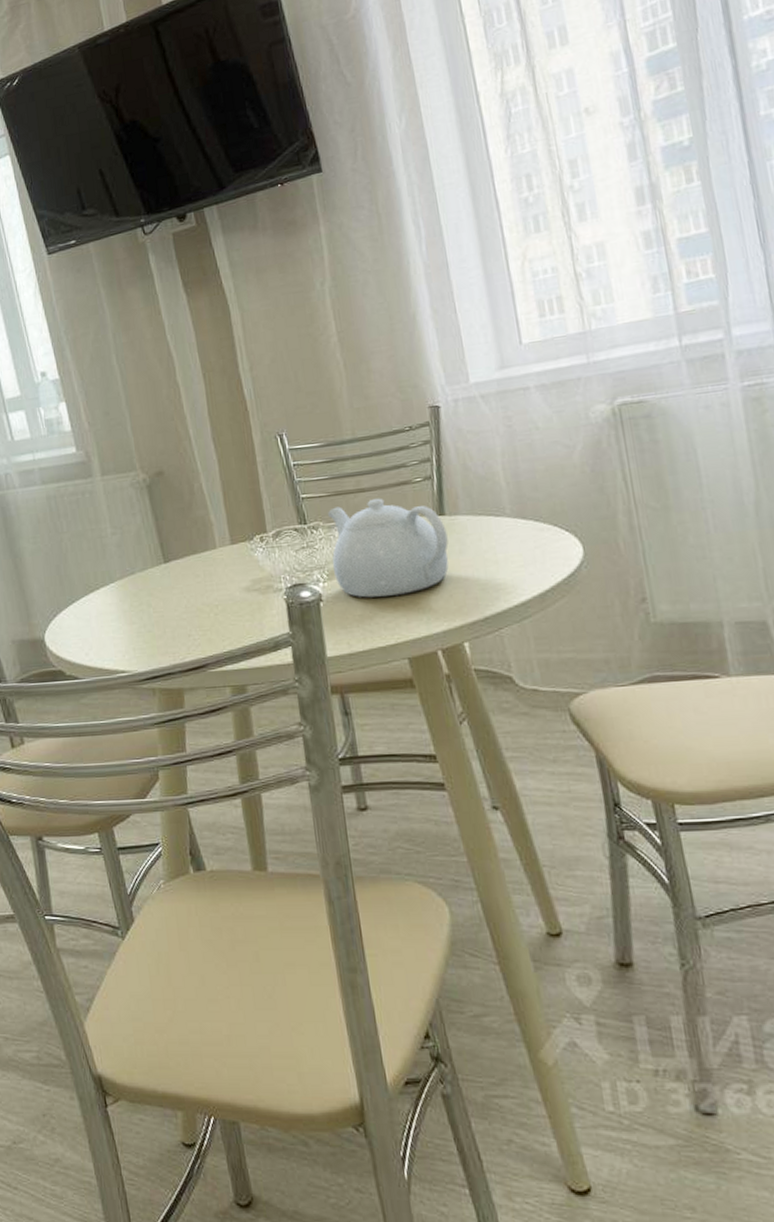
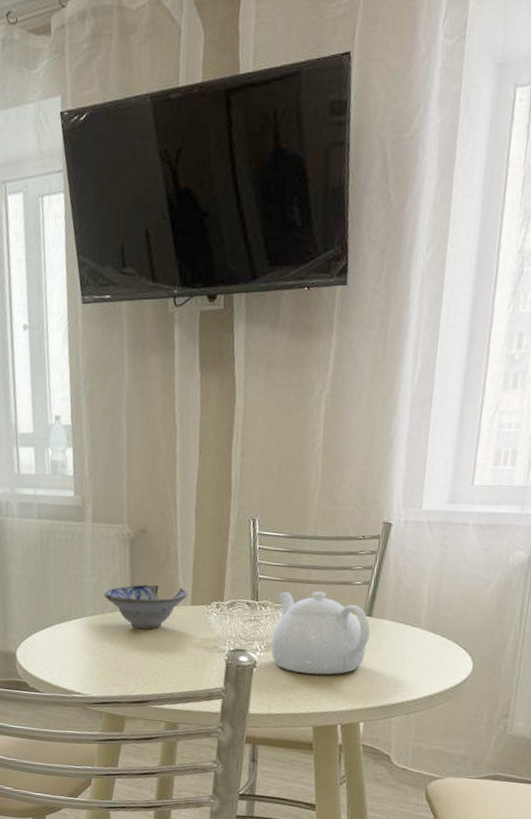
ceramic bowl: none [130,527,225,584] -> present [104,584,188,629]

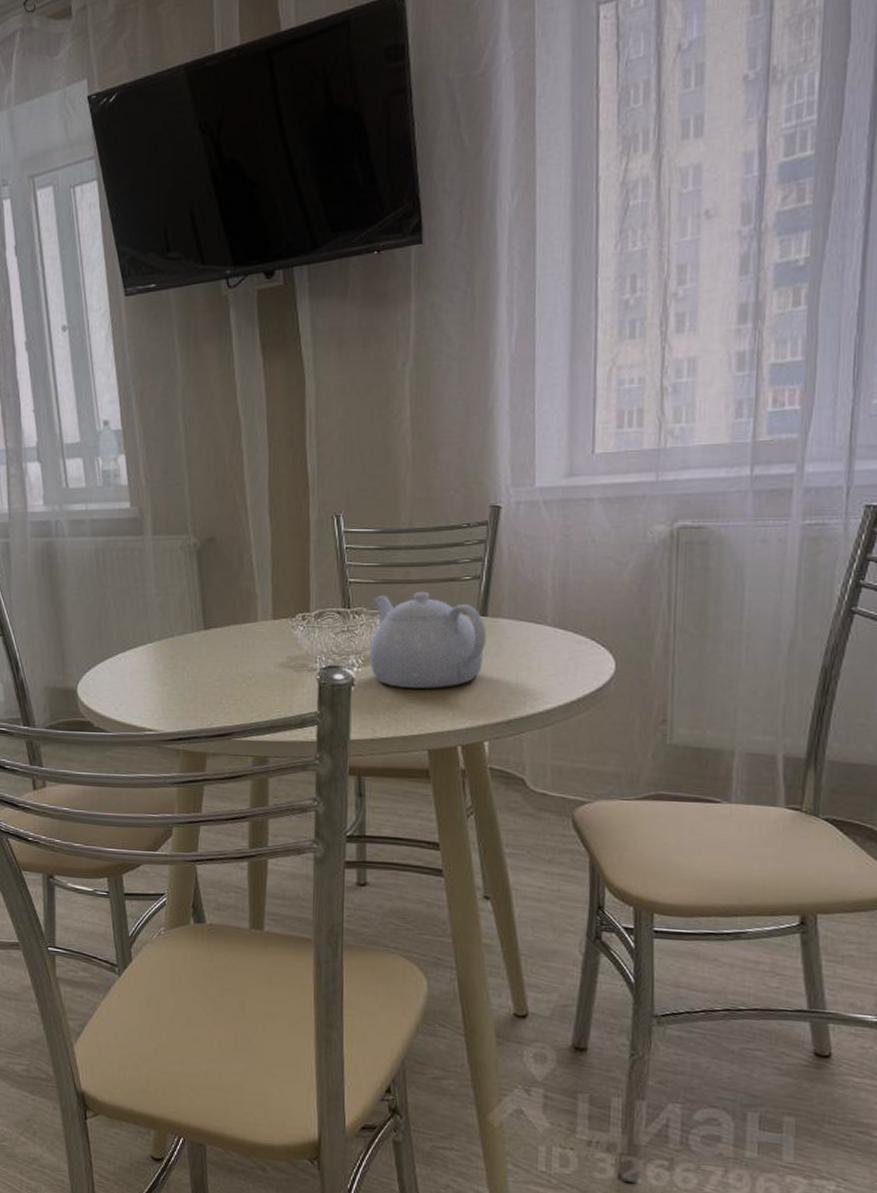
ceramic bowl: present [104,584,188,629] -> none [172,599,268,651]

